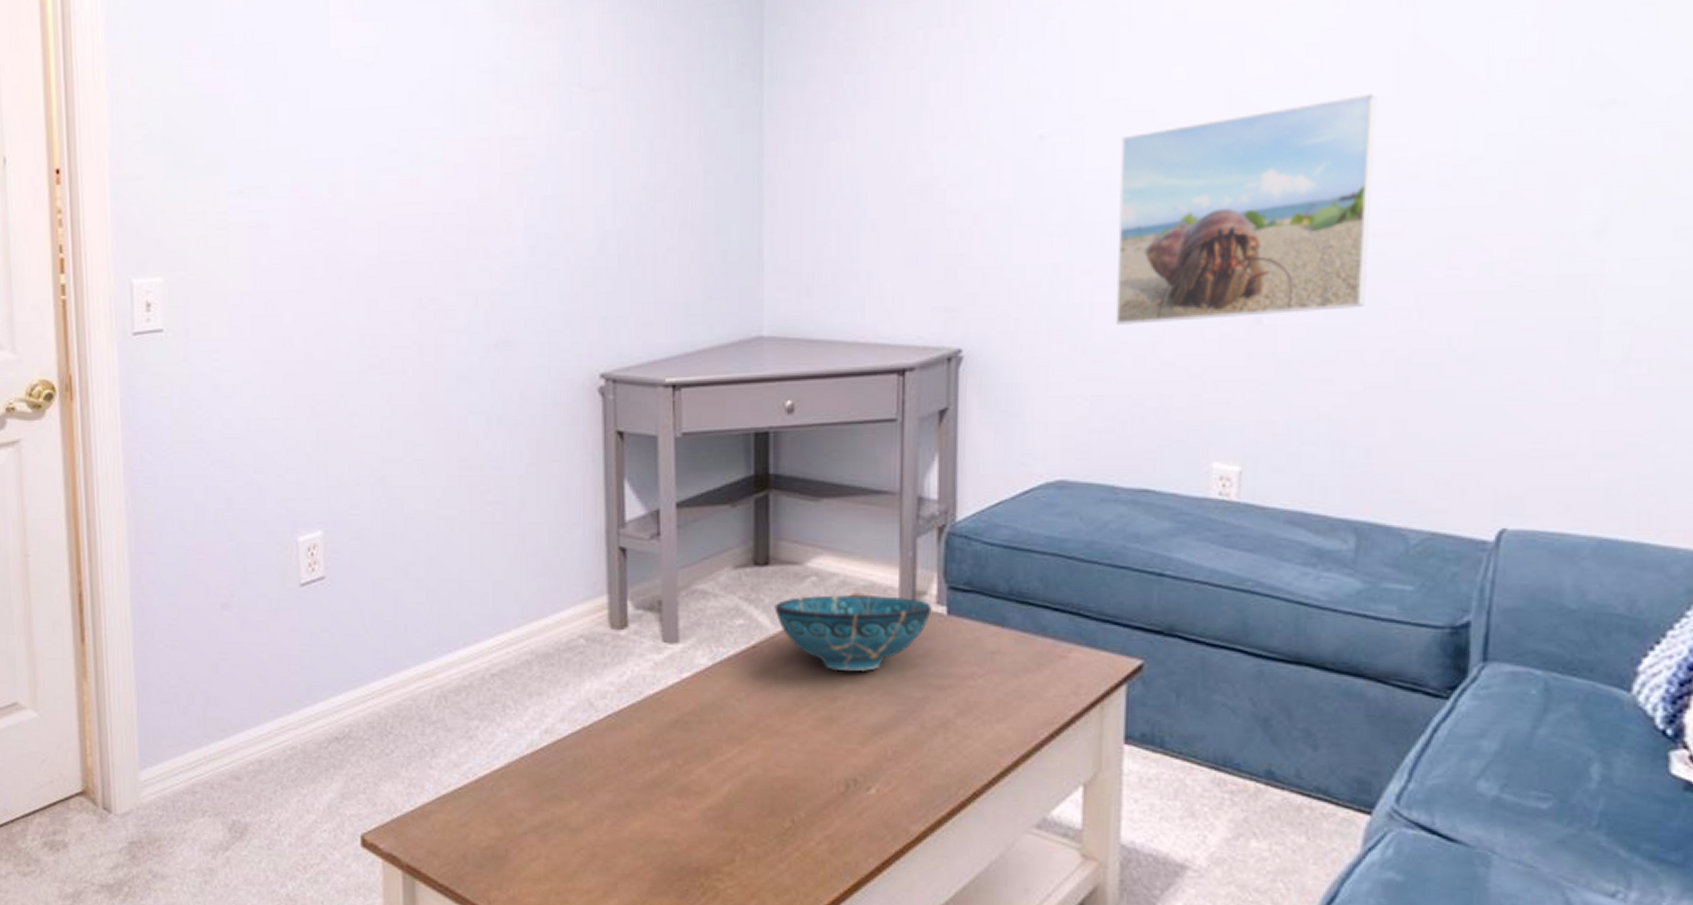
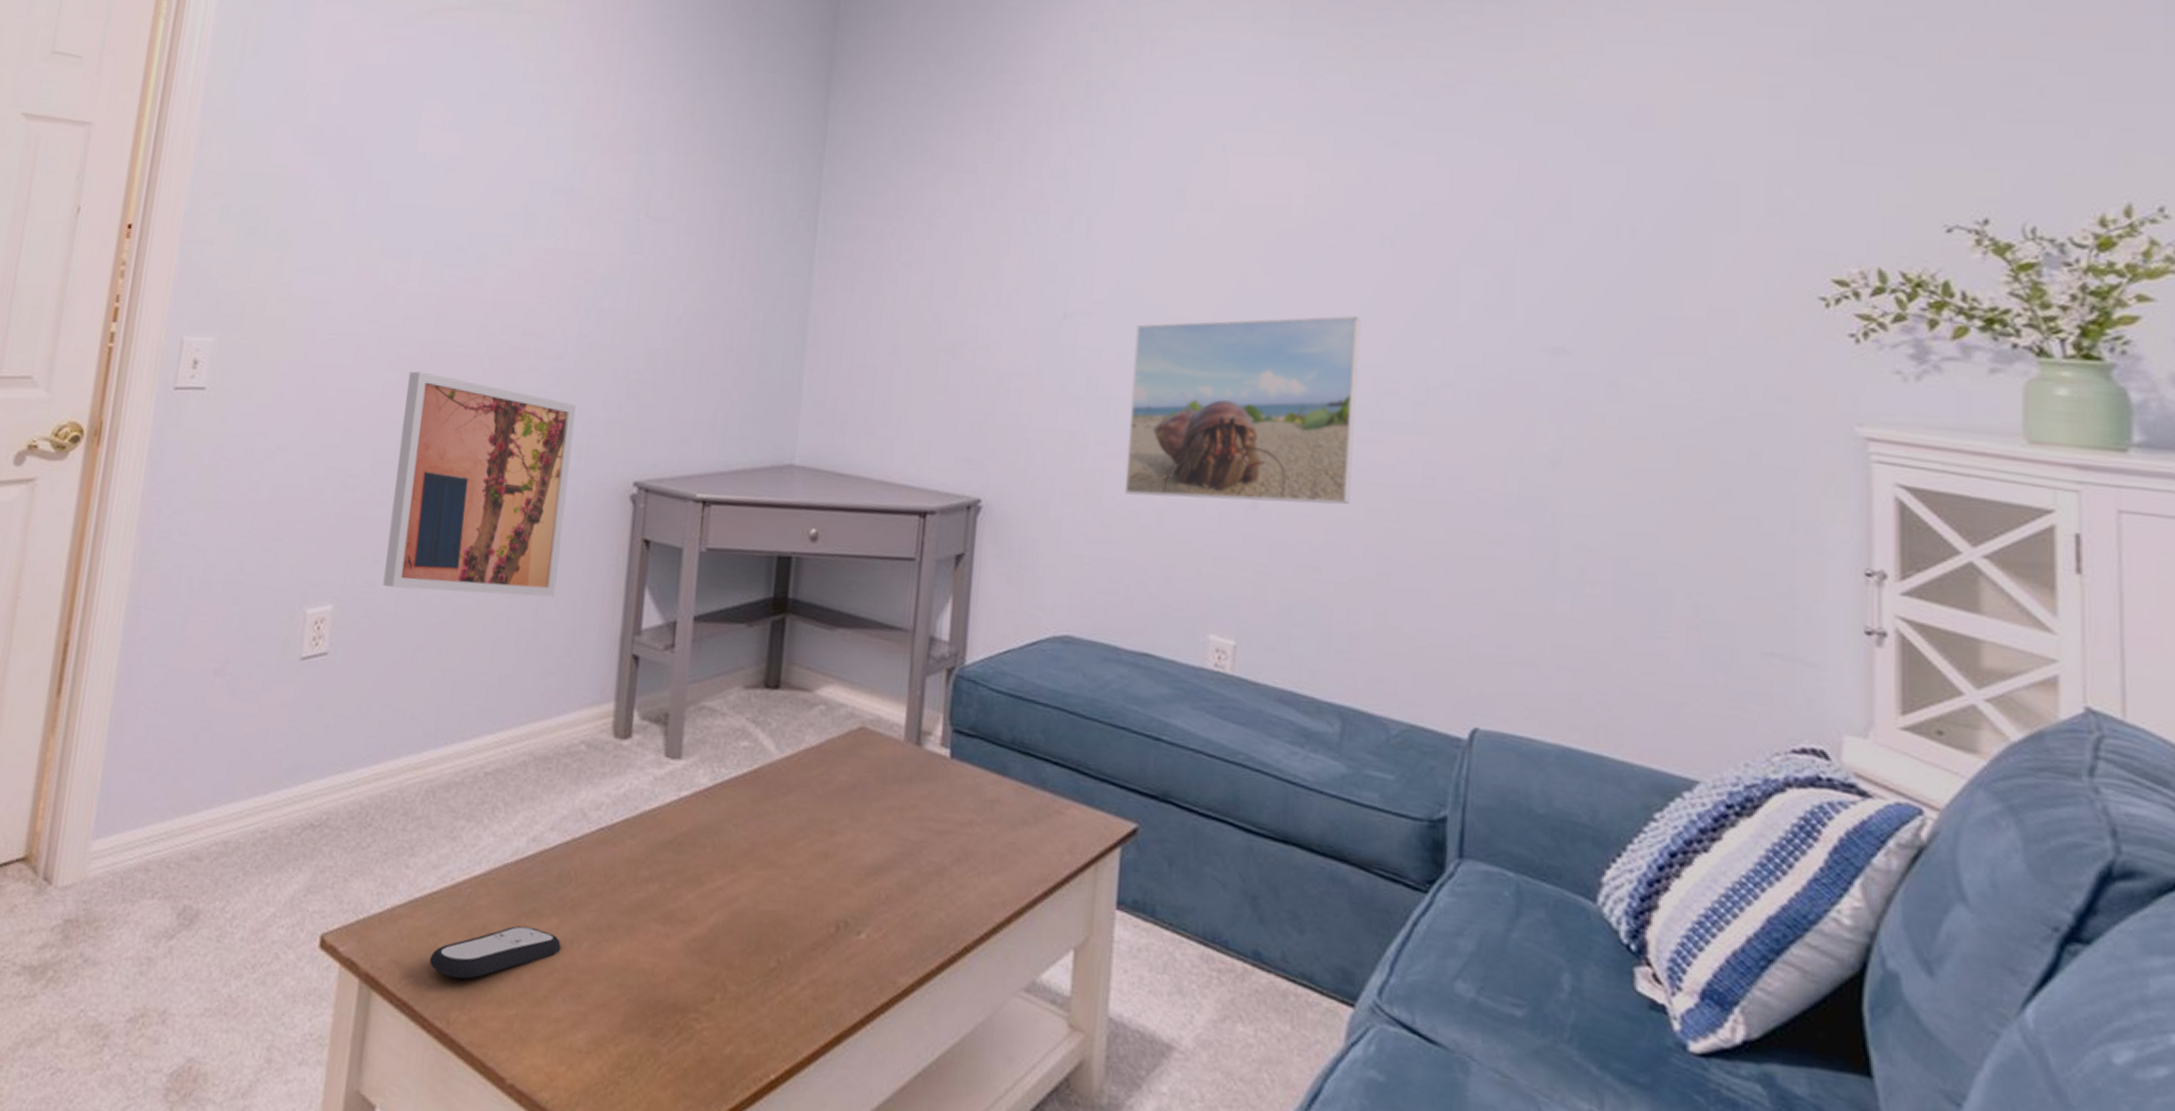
wall art: none [359,286,535,508] -> present [383,371,576,598]
remote control: none [464,810,585,862] -> present [429,925,561,979]
decorative bowl: present [774,594,932,671] -> none [780,723,936,808]

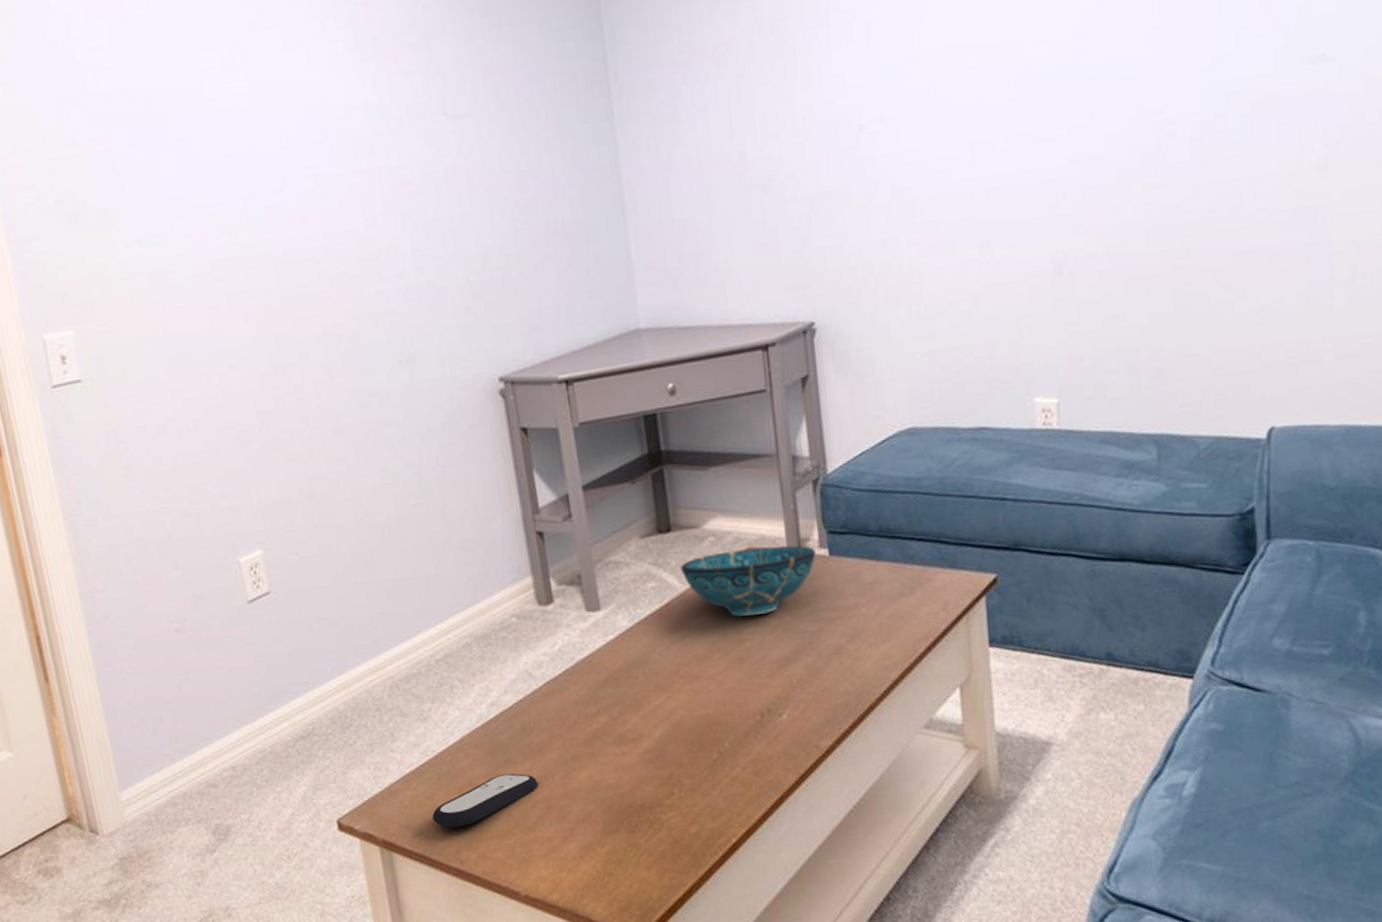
wall art: present [383,371,576,598] -> none [264,317,455,523]
decorative bowl: none [780,723,936,808] -> present [680,545,816,617]
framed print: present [1124,315,1361,505] -> none [928,65,1143,287]

